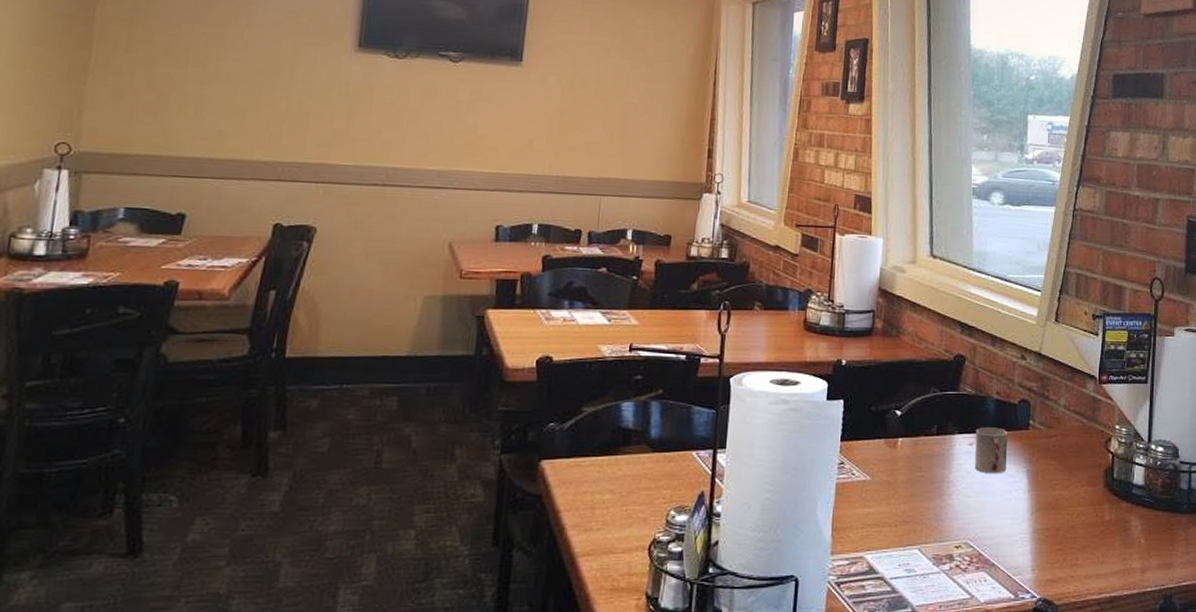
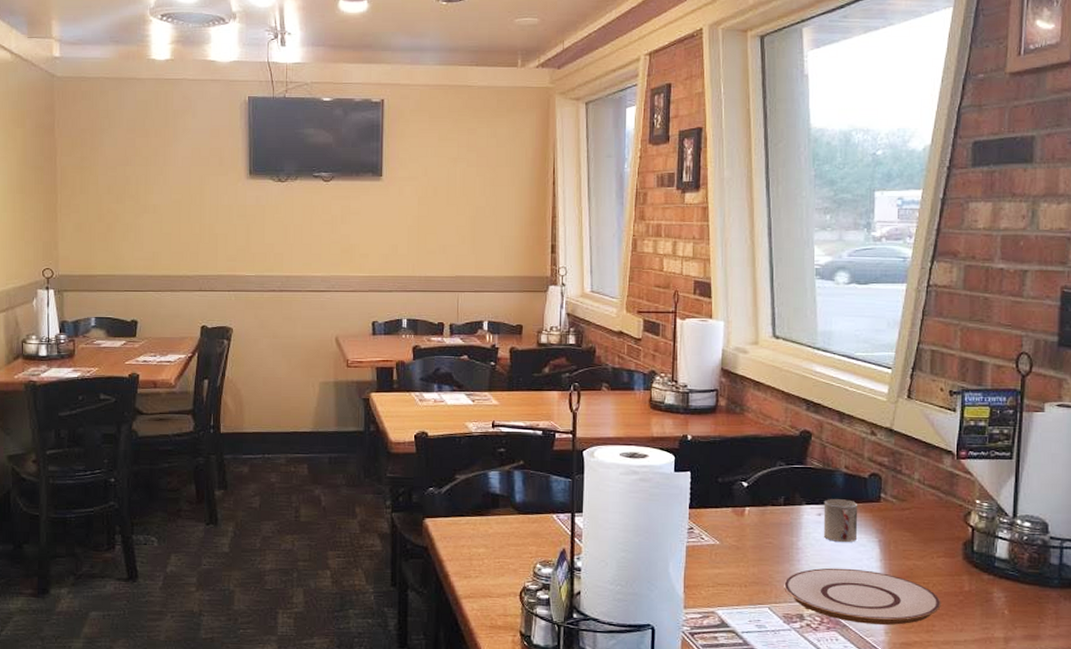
plate: none [934,501,1084,561] -> present [784,567,941,625]

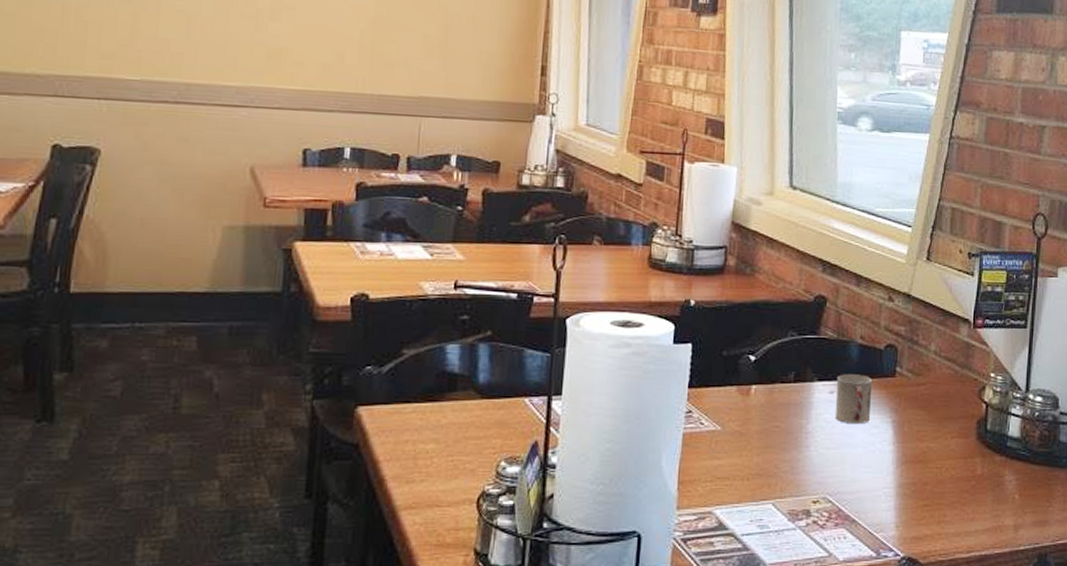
plate: present [784,567,941,625] -> none [790,454,953,517]

